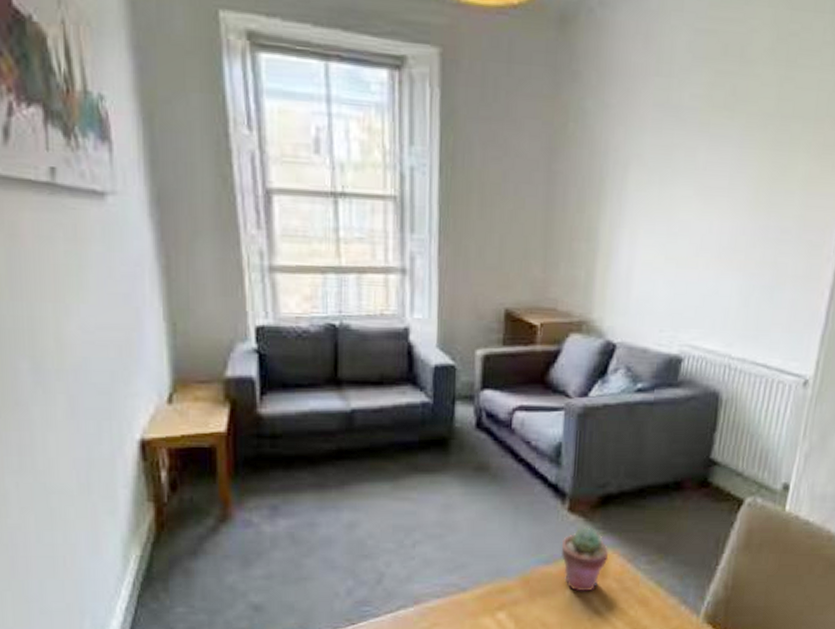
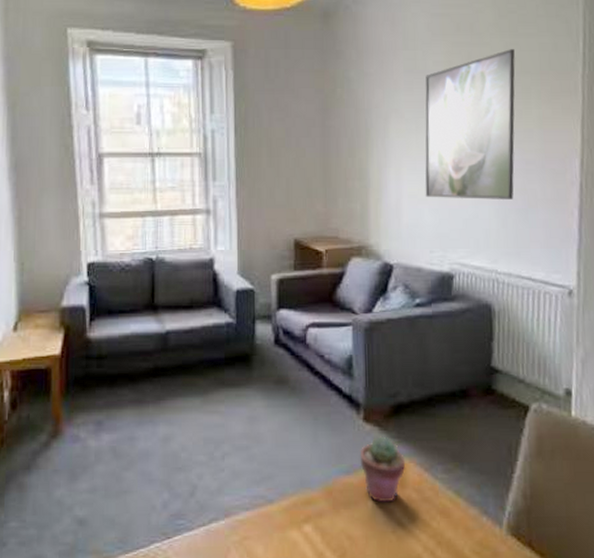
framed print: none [661,85,789,274] -> present [425,49,515,199]

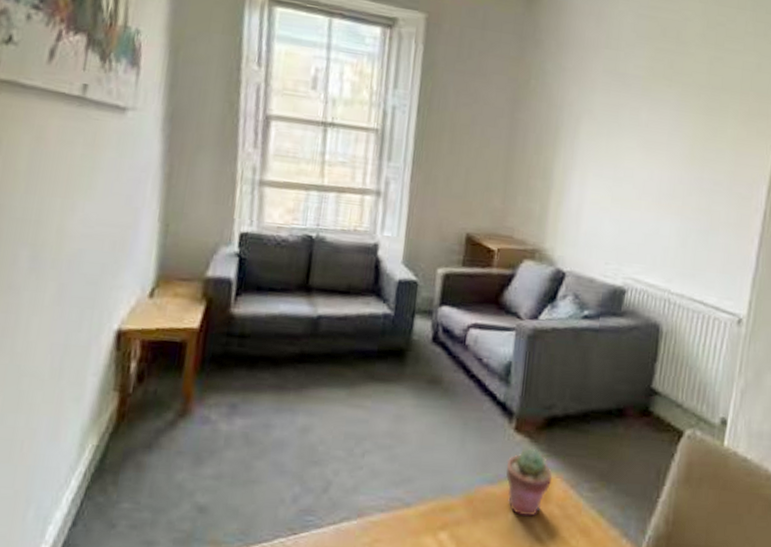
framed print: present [425,49,515,199] -> none [608,63,718,219]

